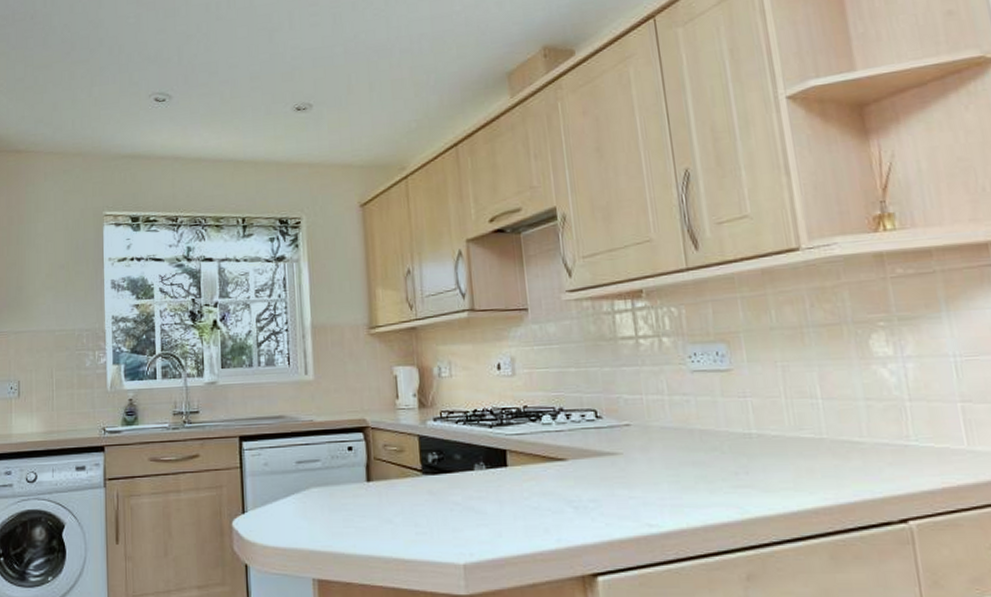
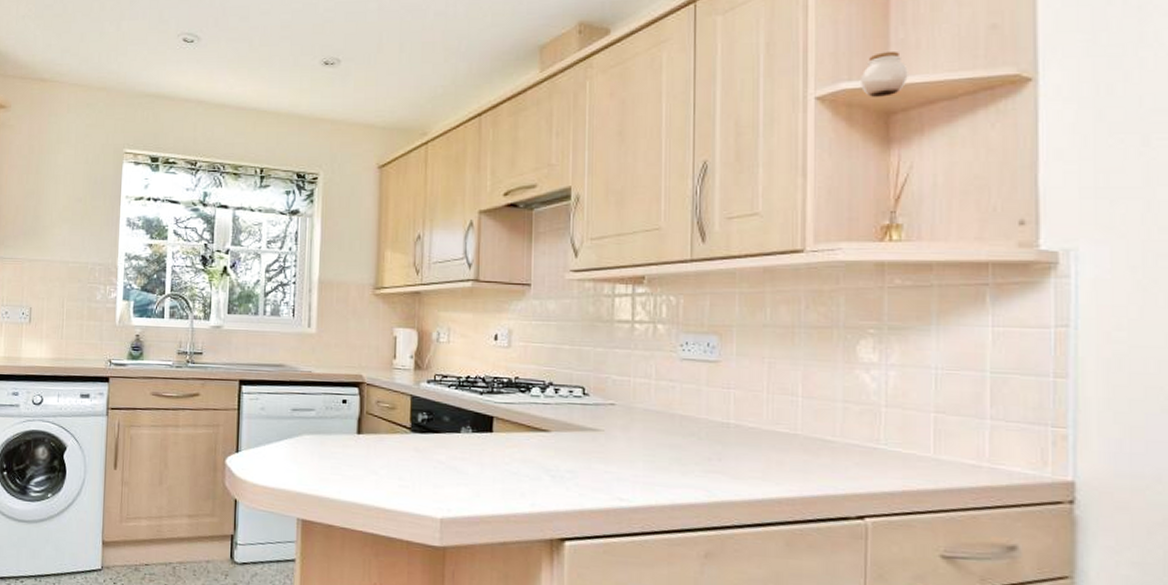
jar: none [827,45,875,92] -> present [861,52,908,97]

